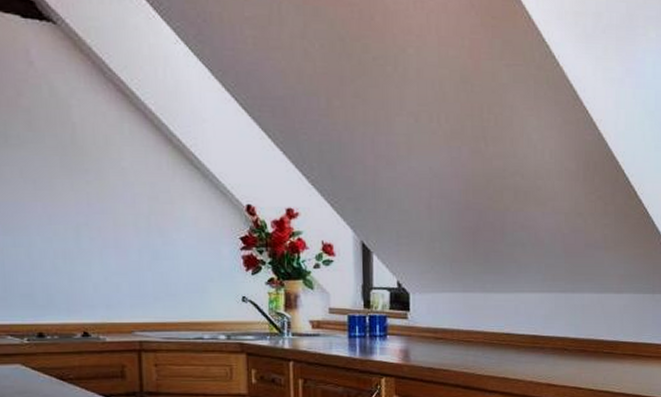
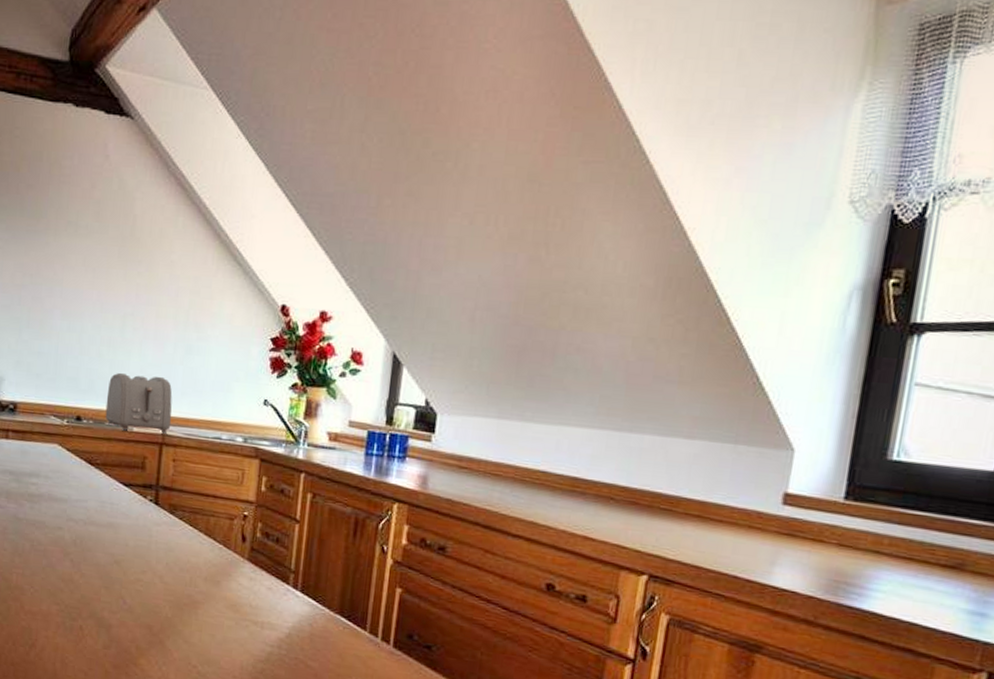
toaster: none [70,284,148,342] -> present [105,372,173,434]

